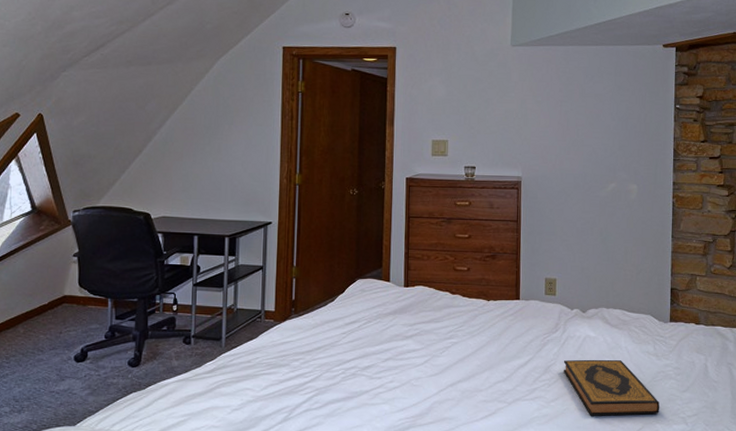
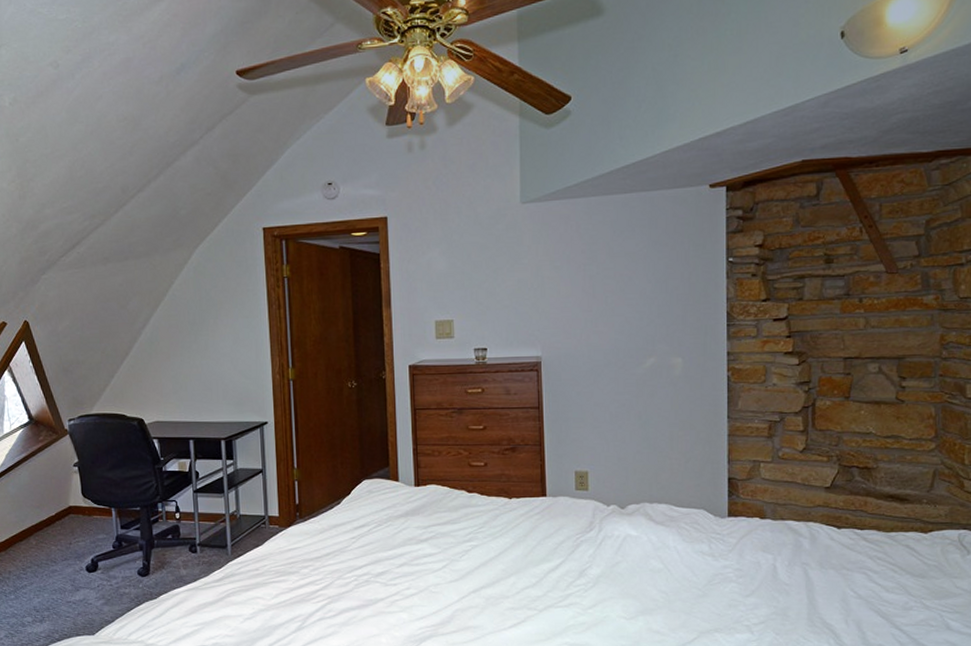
hardback book: present [563,359,660,416] -> none [600,561,719,624]

